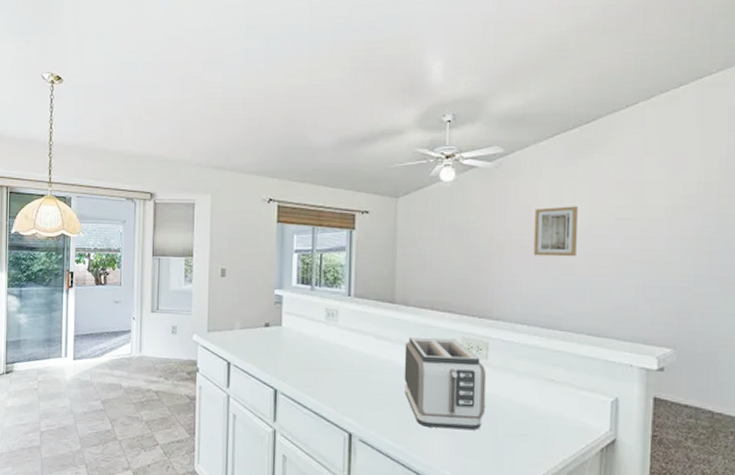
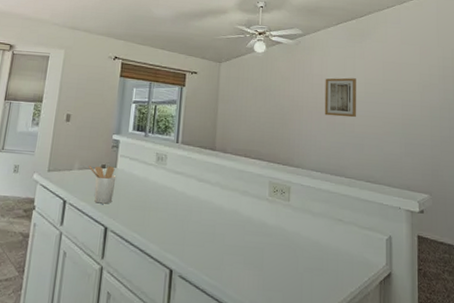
utensil holder: none [251,324,282,365] -> present [89,166,116,204]
toaster: present [404,337,487,430] -> none [220,180,289,266]

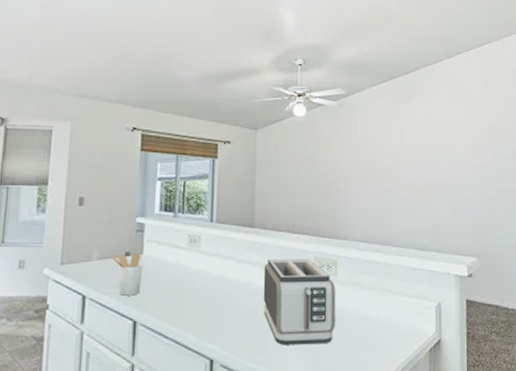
toaster: none [220,180,289,266] -> present [263,258,336,345]
wall art: present [324,77,356,118] -> none [371,140,404,183]

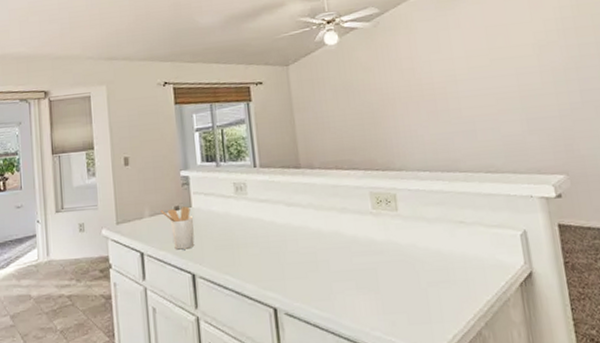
toaster: present [263,258,336,345] -> none [316,195,405,289]

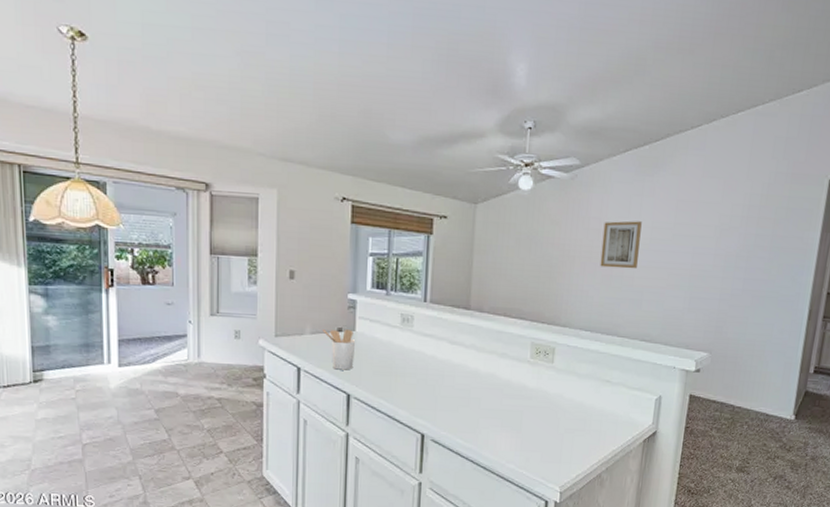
wall art: none [416,53,461,104] -> present [600,221,642,269]

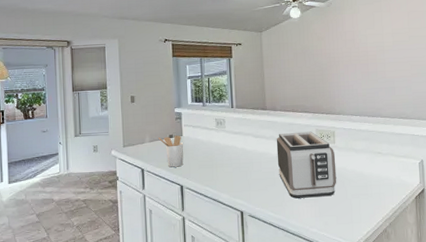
toaster: none [475,342,552,428] -> present [276,131,337,199]
wall art: present [600,221,642,269] -> none [356,30,386,67]

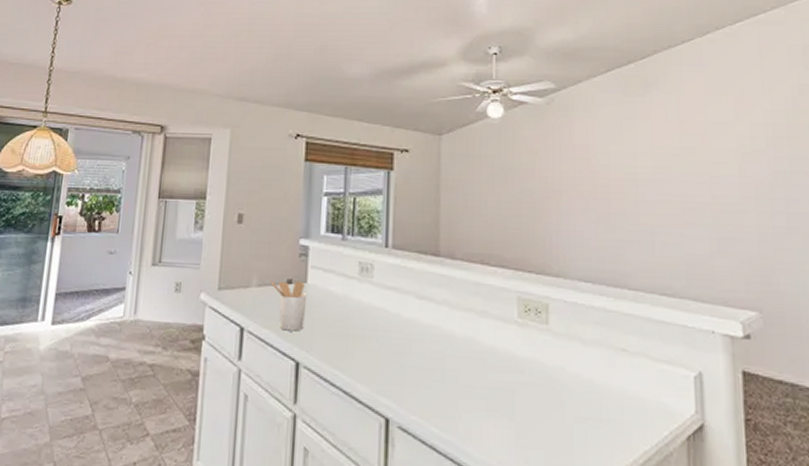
toaster: present [276,131,337,199] -> none [451,297,549,414]

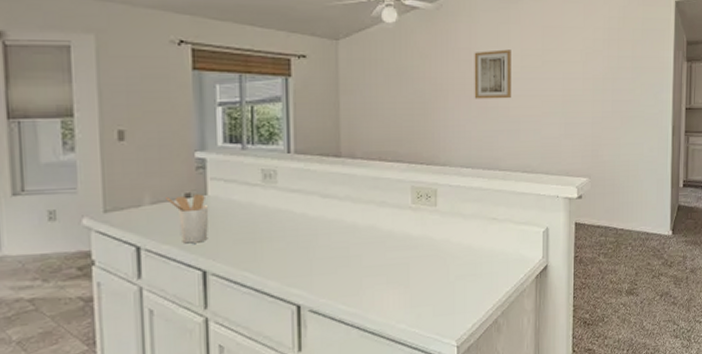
wall art: none [592,147,641,204] -> present [474,49,511,99]

